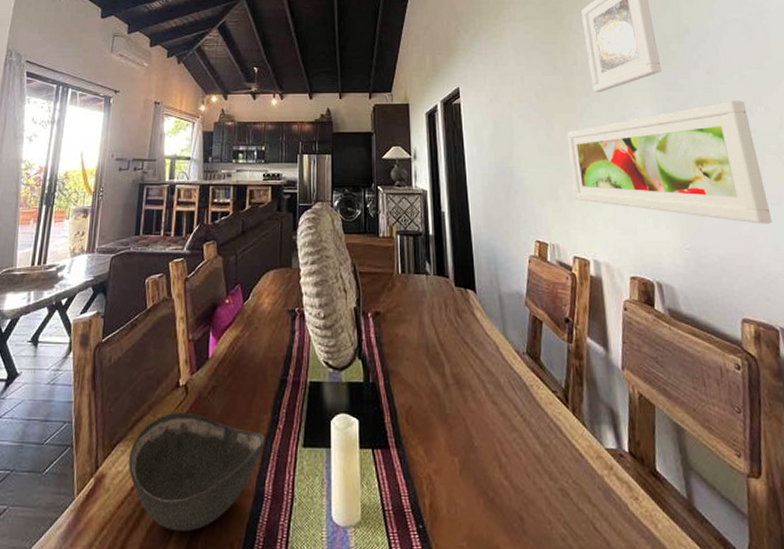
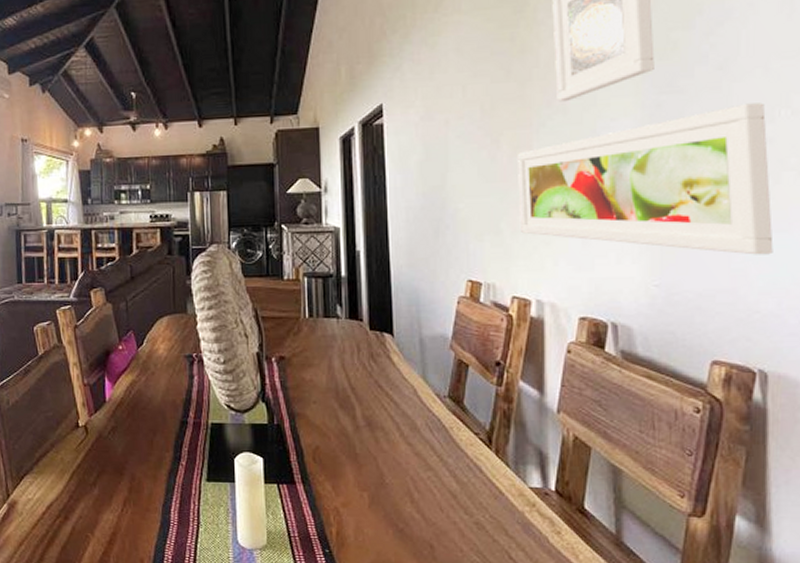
bowl: present [129,412,266,532] -> none [37,449,169,549]

